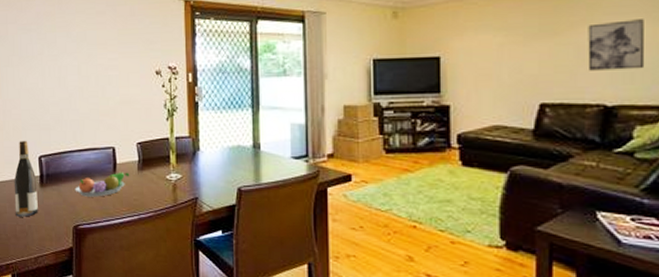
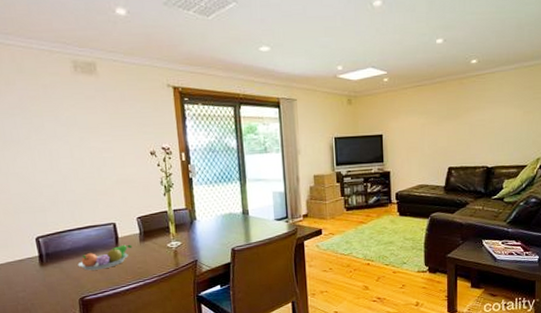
wine bottle: present [13,140,38,217] -> none [10,223,40,297]
wall art: present [588,19,645,71] -> none [477,106,510,143]

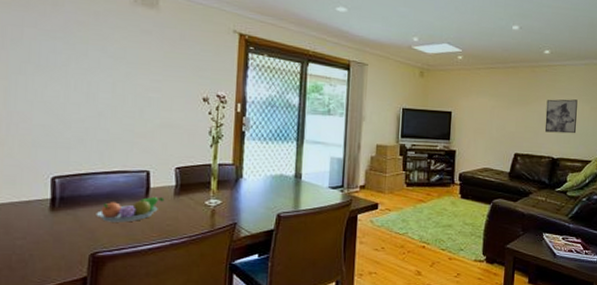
wall art: none [477,106,510,143] -> present [544,99,578,134]

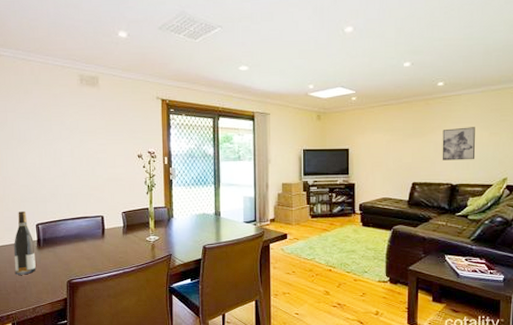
wine bottle: none [12,158,47,245] -> present [13,210,36,275]
fruit bowl: present [96,196,165,222] -> none [68,235,116,256]

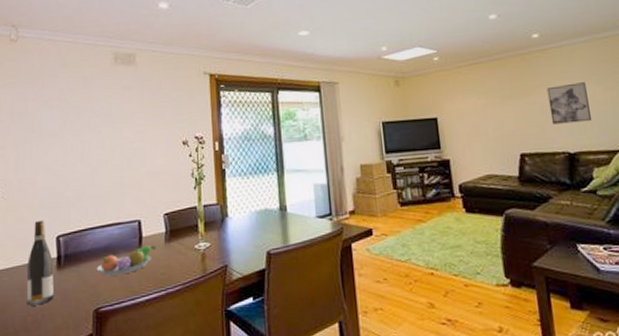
fruit bowl: none [68,235,116,256] -> present [96,245,157,276]

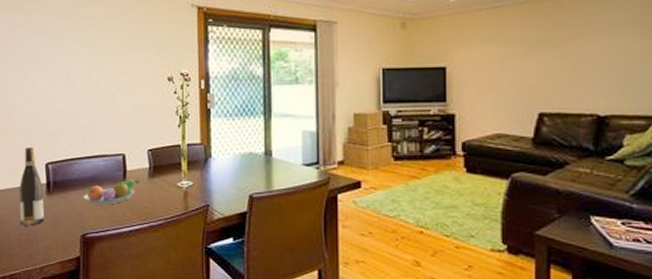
wall art: present [546,82,593,125] -> none [582,34,634,82]

